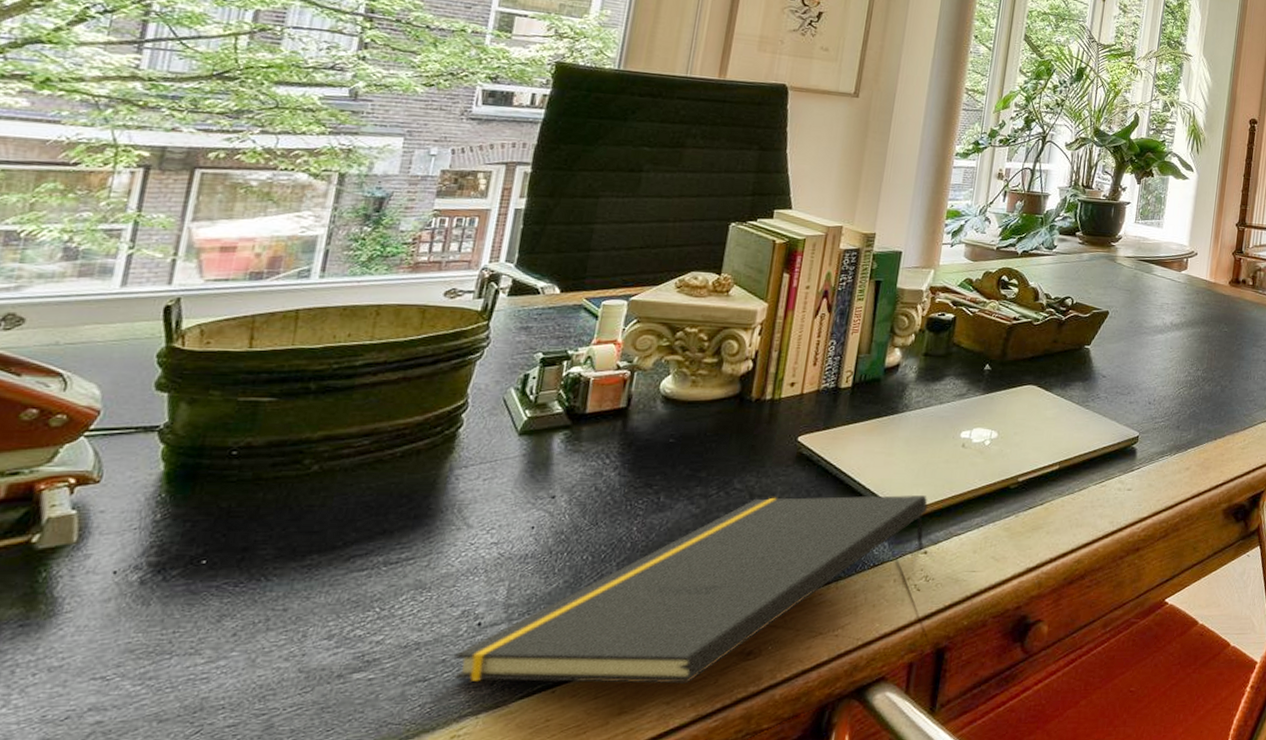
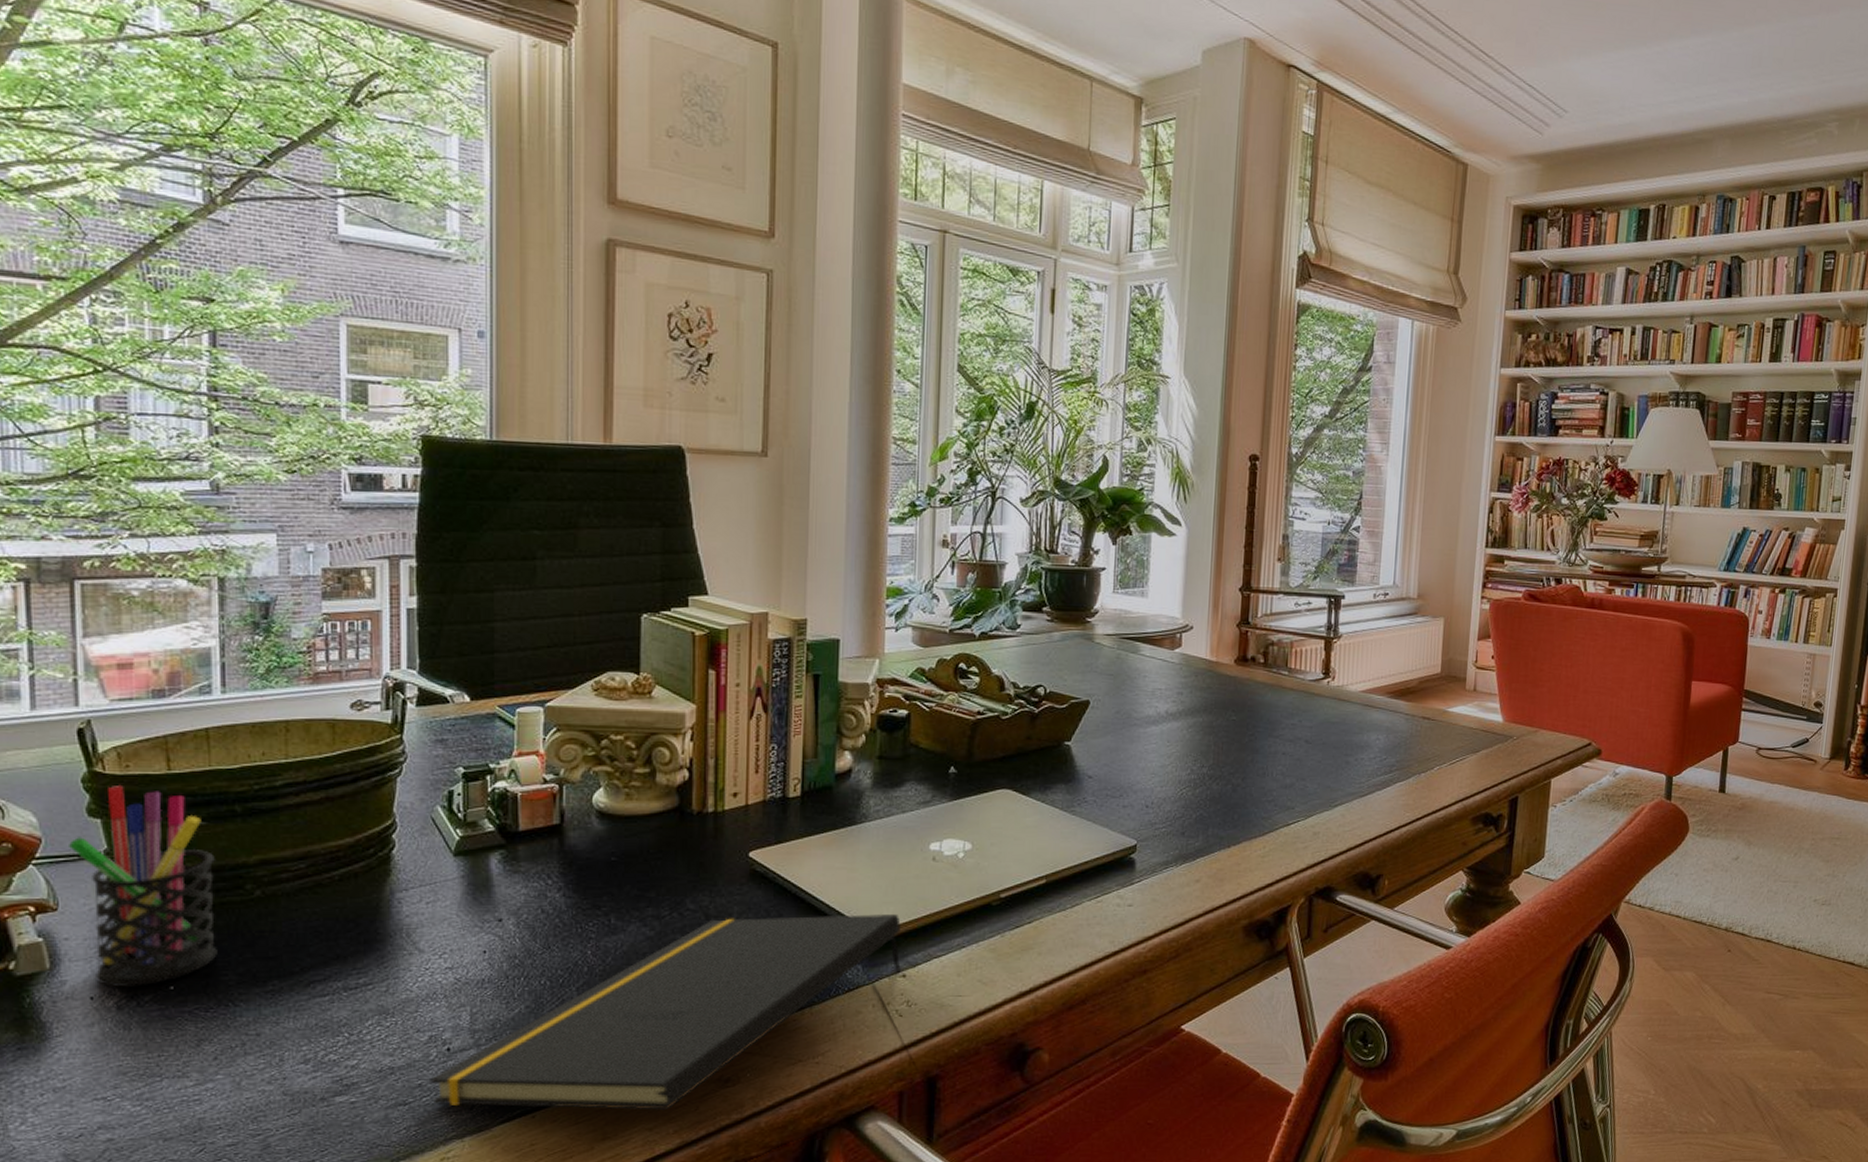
pen holder: none [122,361,279,562] -> present [69,786,217,988]

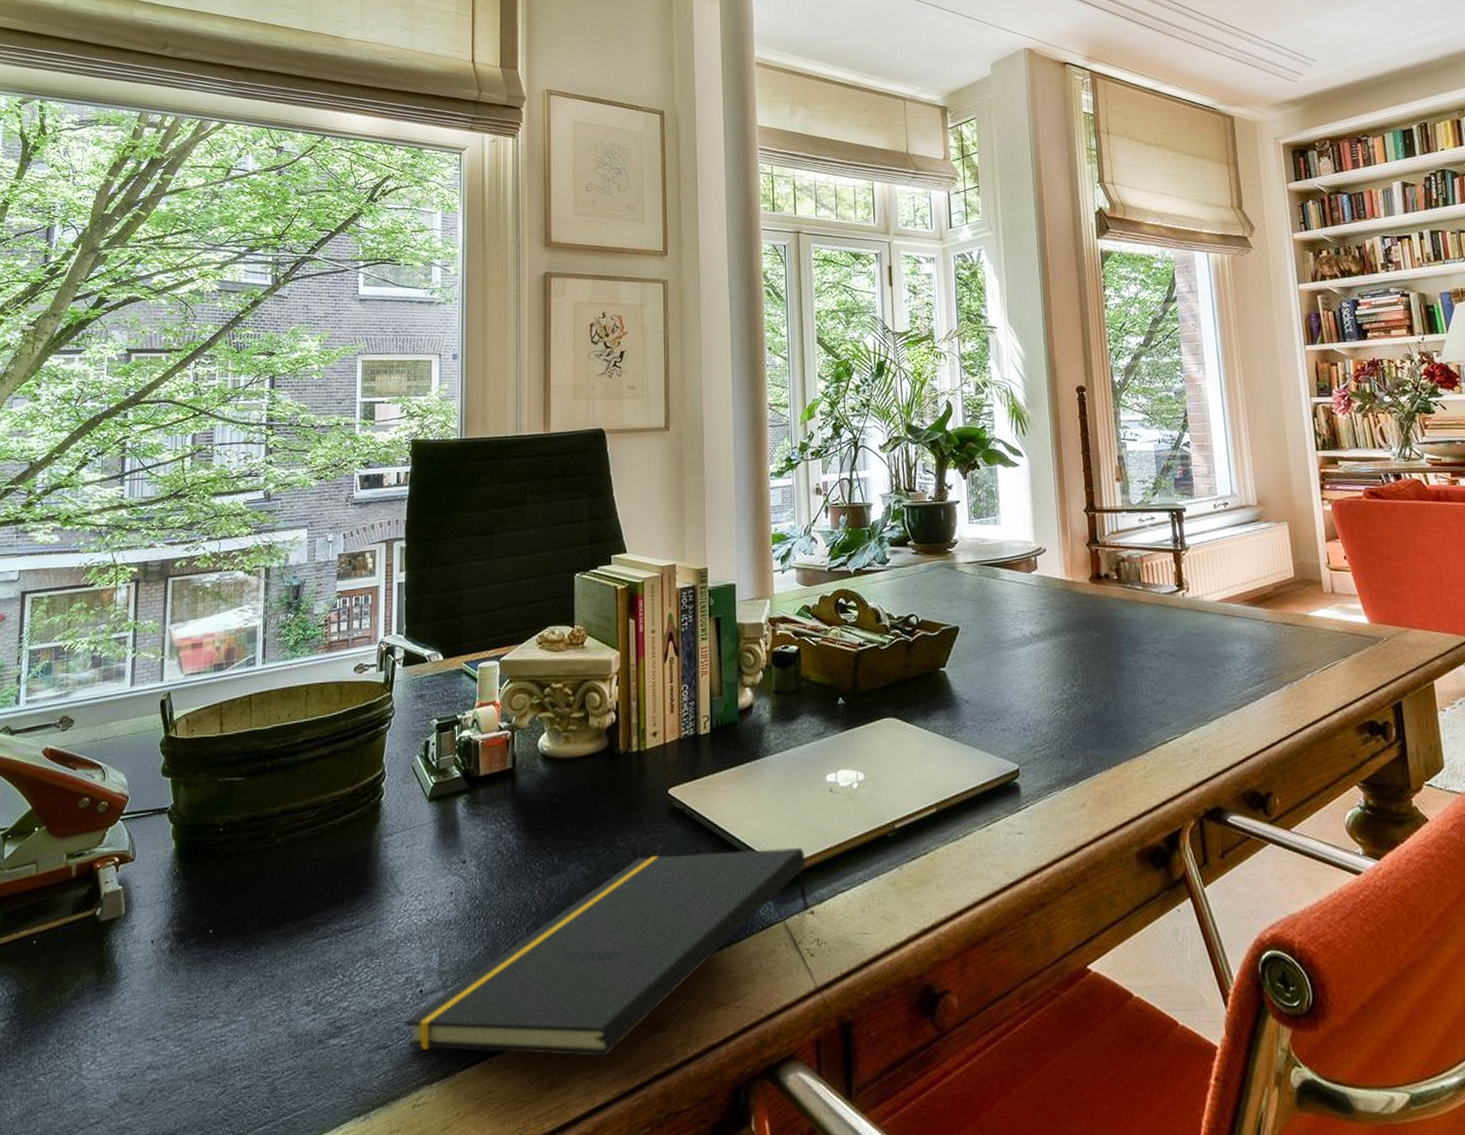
pen holder: present [69,786,217,988] -> none [147,748,249,932]

